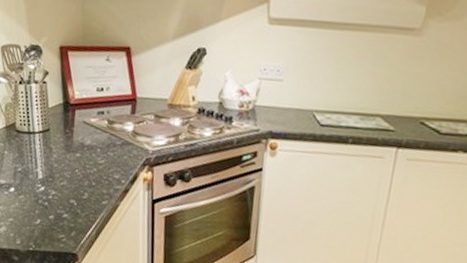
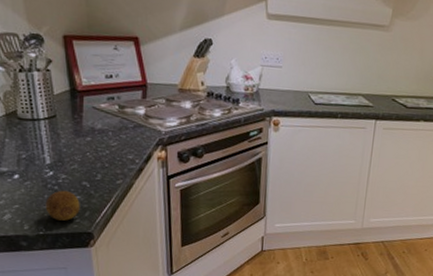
fruit: none [36,206,67,239] -> present [45,190,80,221]

